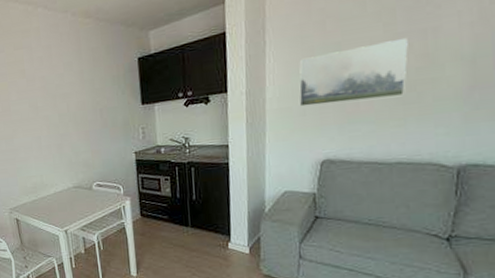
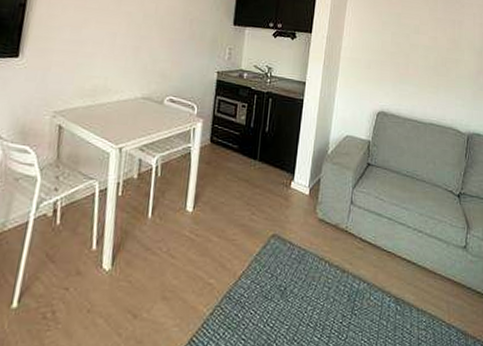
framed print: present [299,37,408,107] -> none [366,19,443,69]

